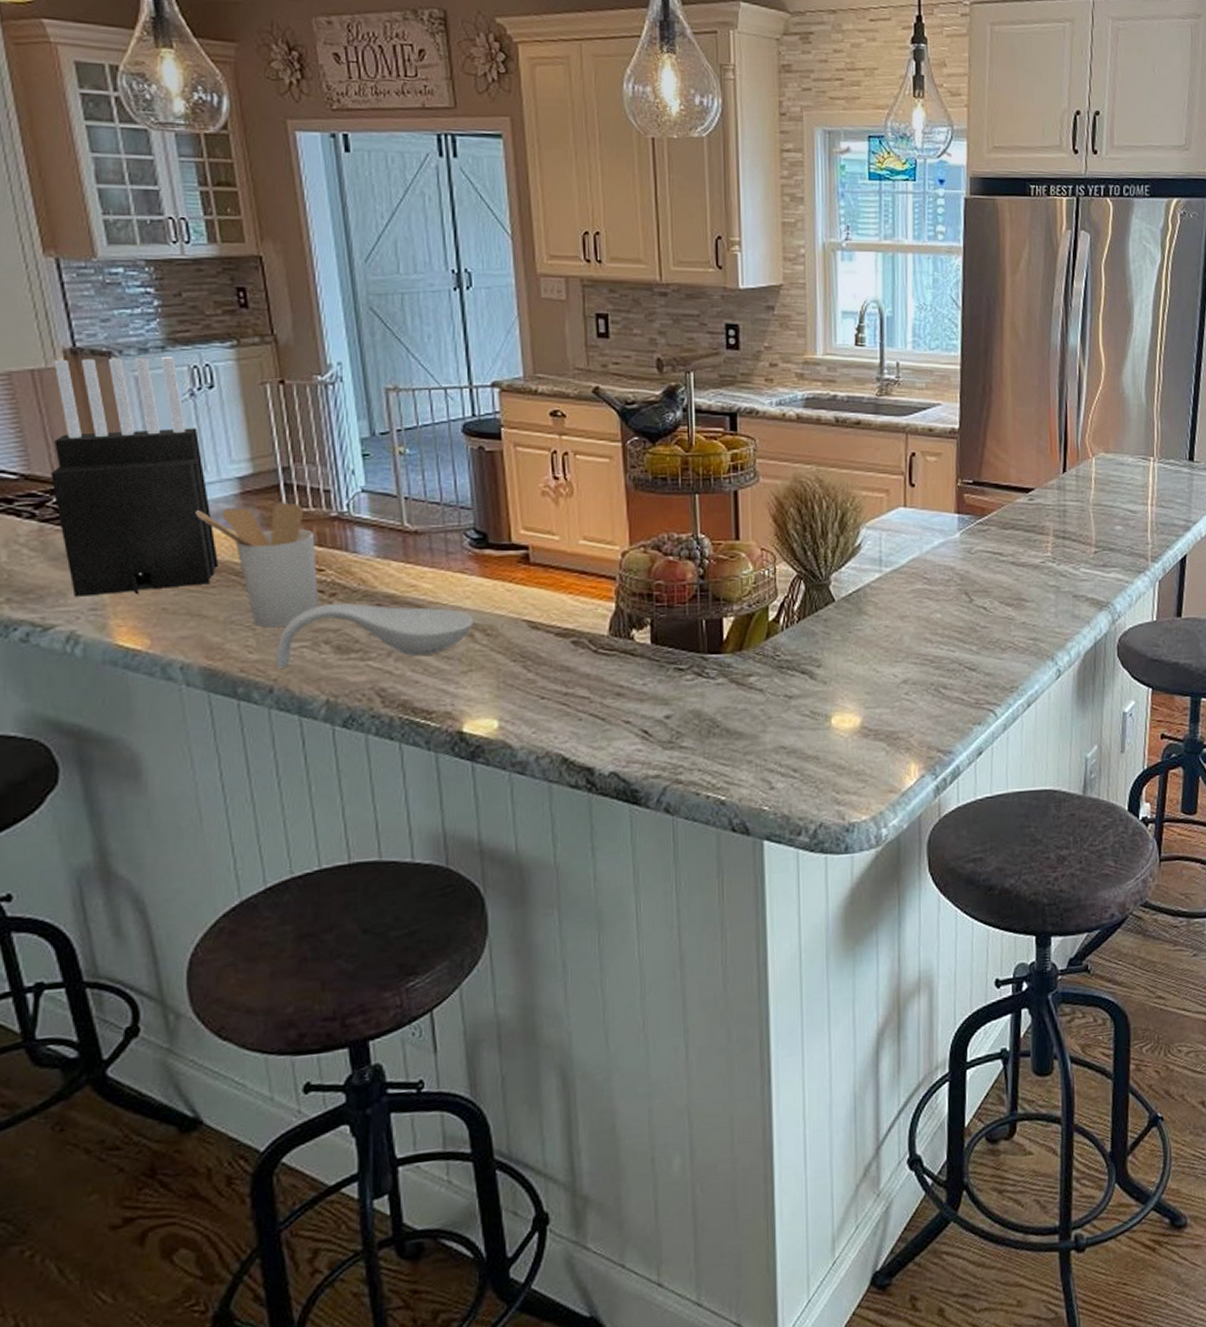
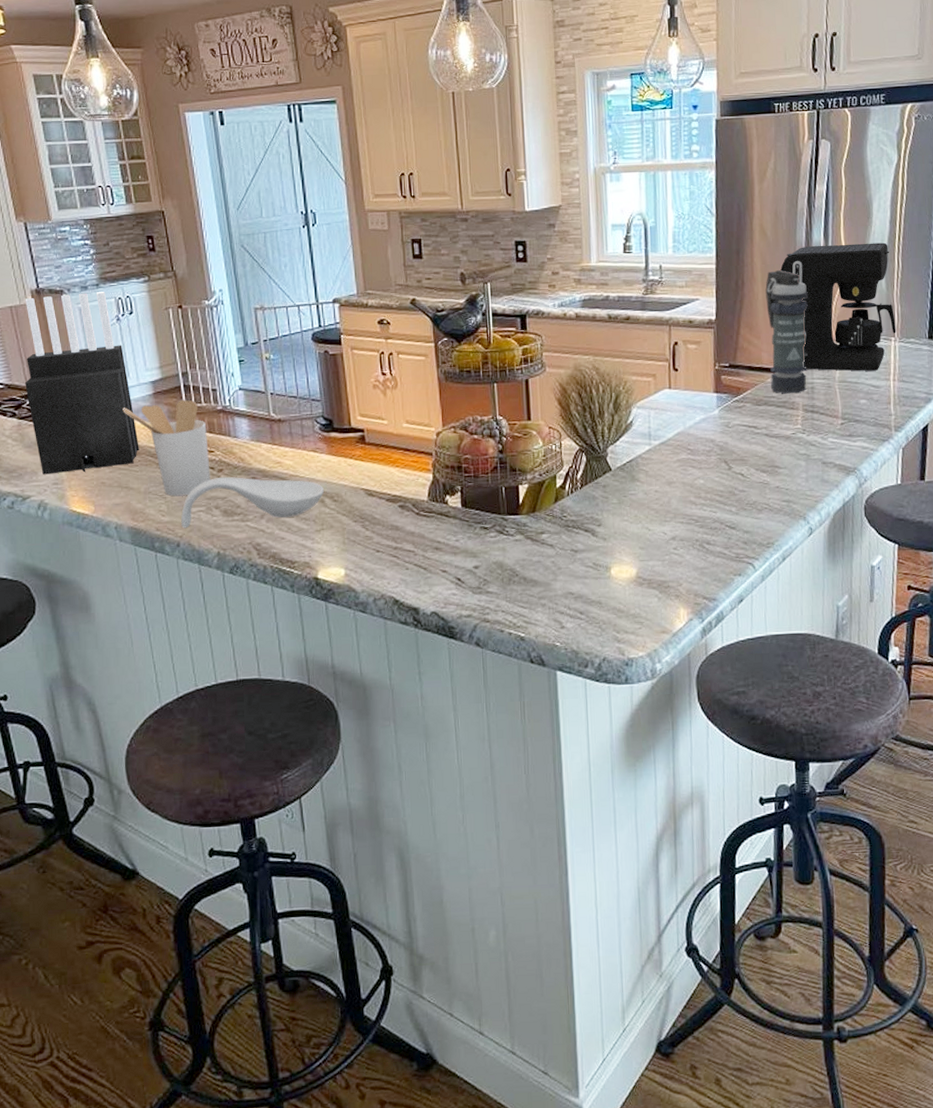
smoke grenade: none [1015,375,1062,517] -> present [765,269,808,394]
coffee maker: none [1032,349,1156,494] -> present [780,242,896,371]

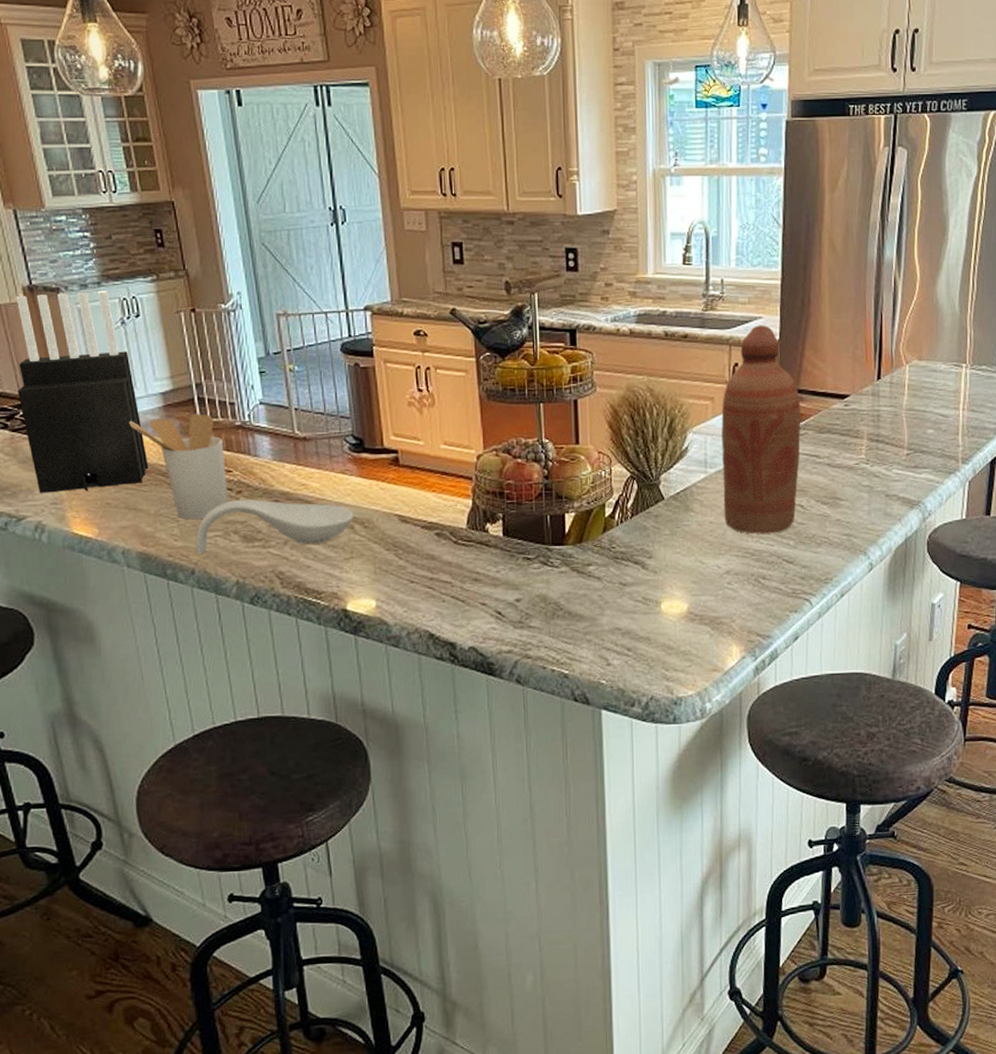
bottle: none [663,306,739,502] -> present [721,325,801,534]
smoke grenade: present [765,269,808,394] -> none [833,287,878,422]
coffee maker: present [780,242,896,371] -> none [849,261,968,399]

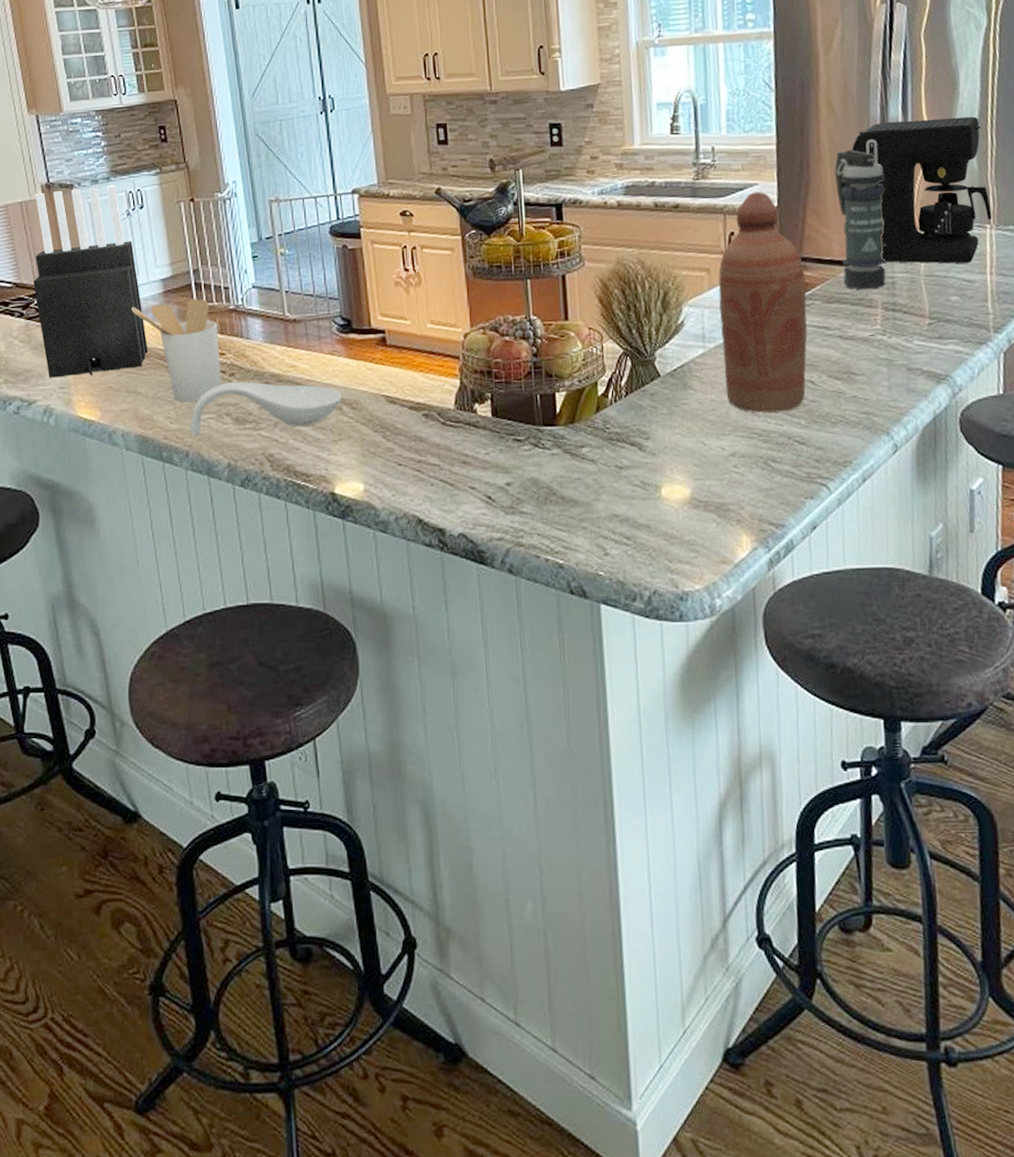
smoke grenade: none [833,287,878,422] -> present [834,149,887,290]
coffee maker: none [849,261,968,399] -> present [852,116,992,264]

